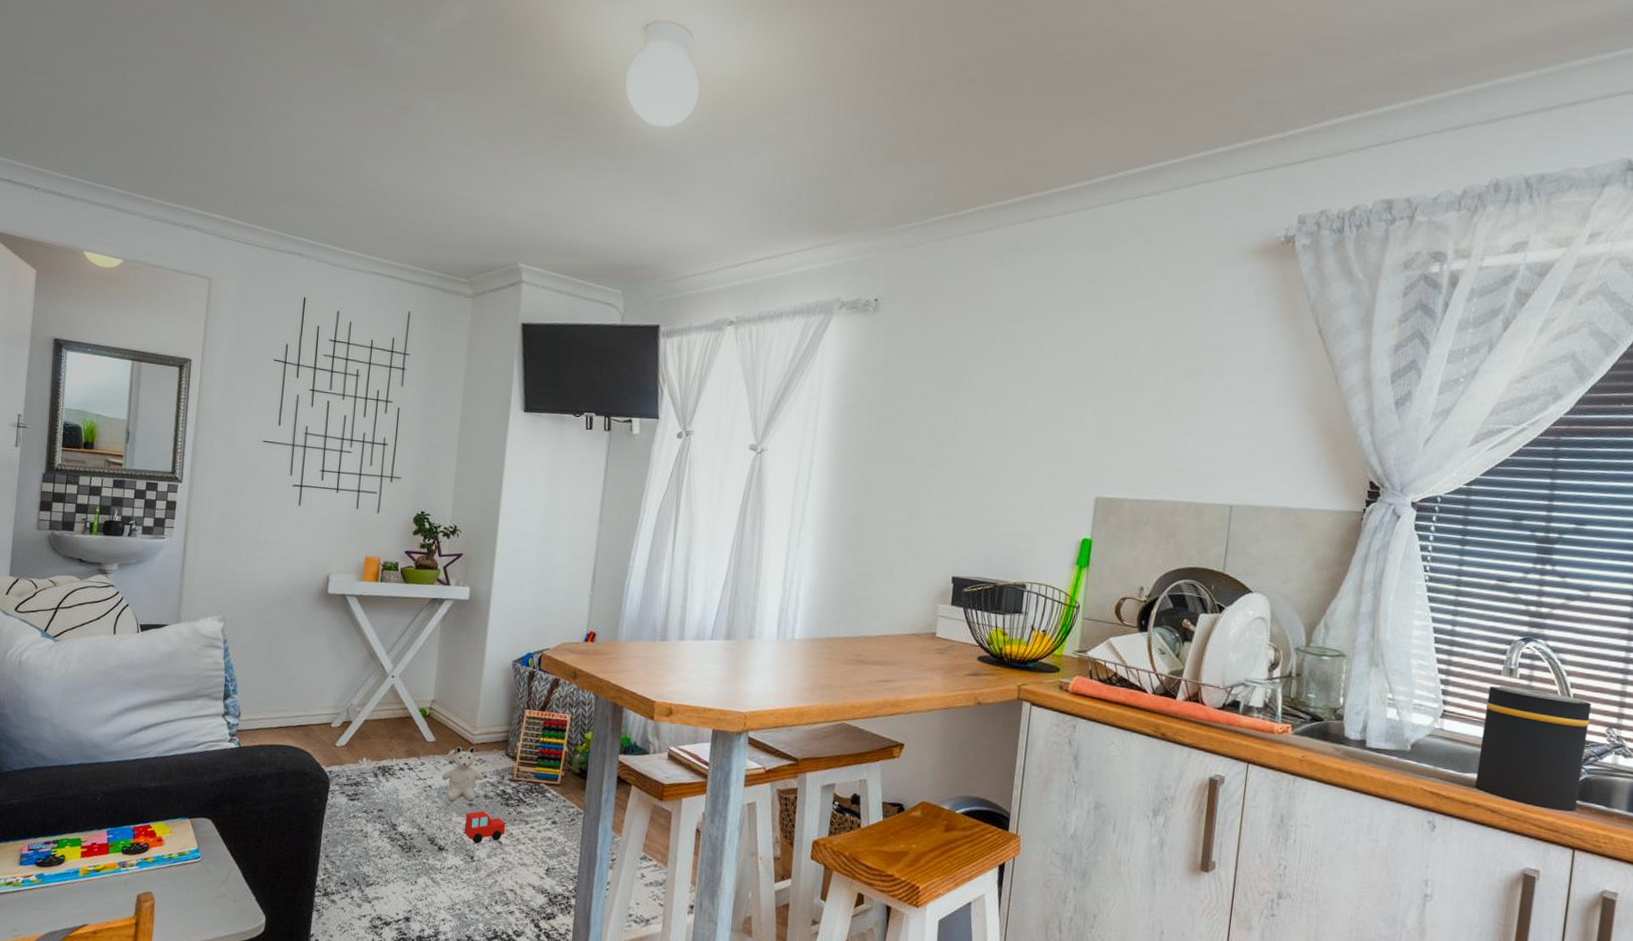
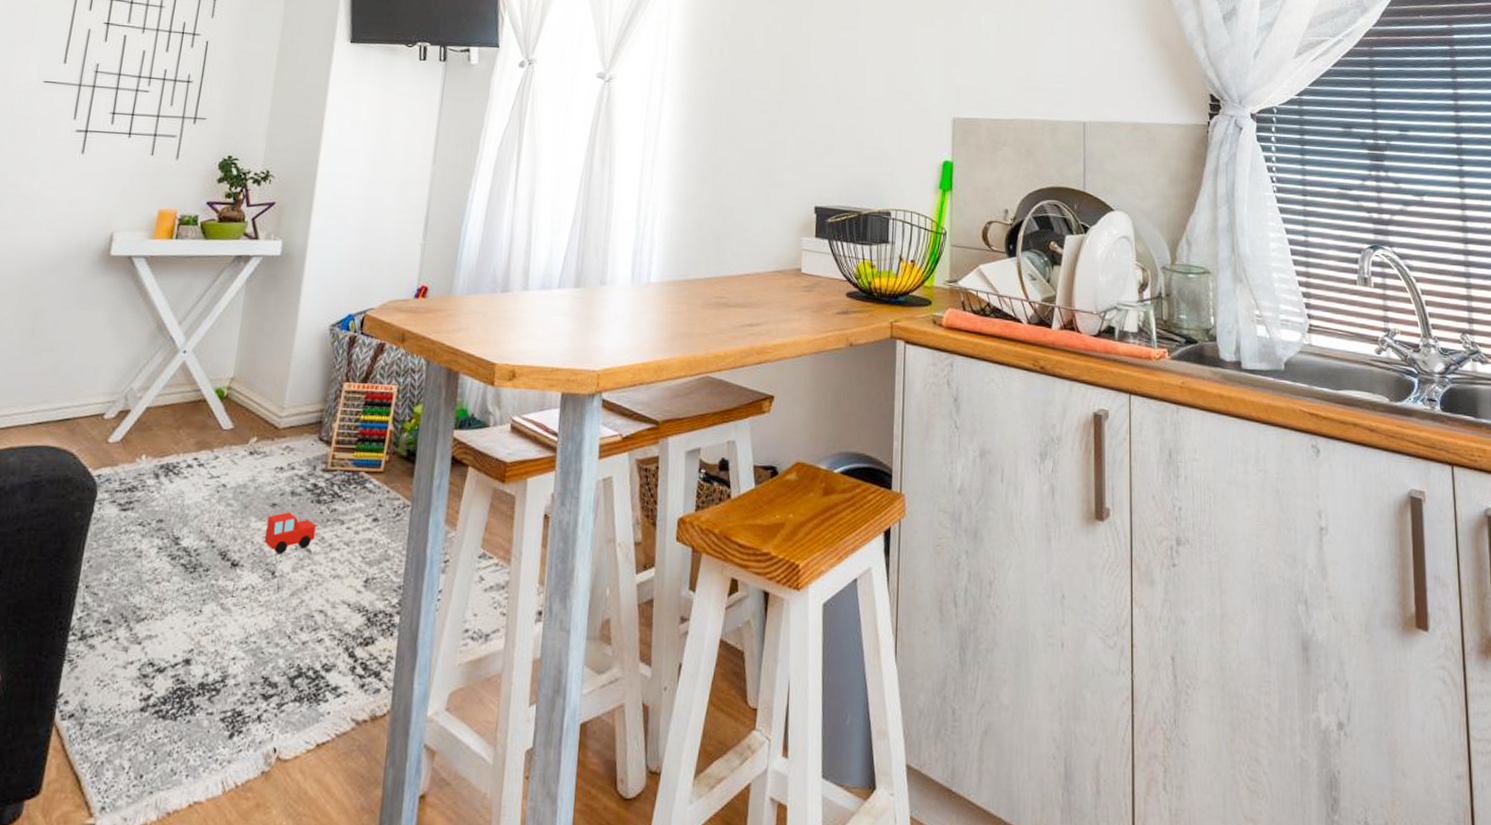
stuffed animal: present [441,746,485,802] -> none [238,432,292,503]
cylinder: present [1475,686,1592,811] -> none [1348,296,1448,425]

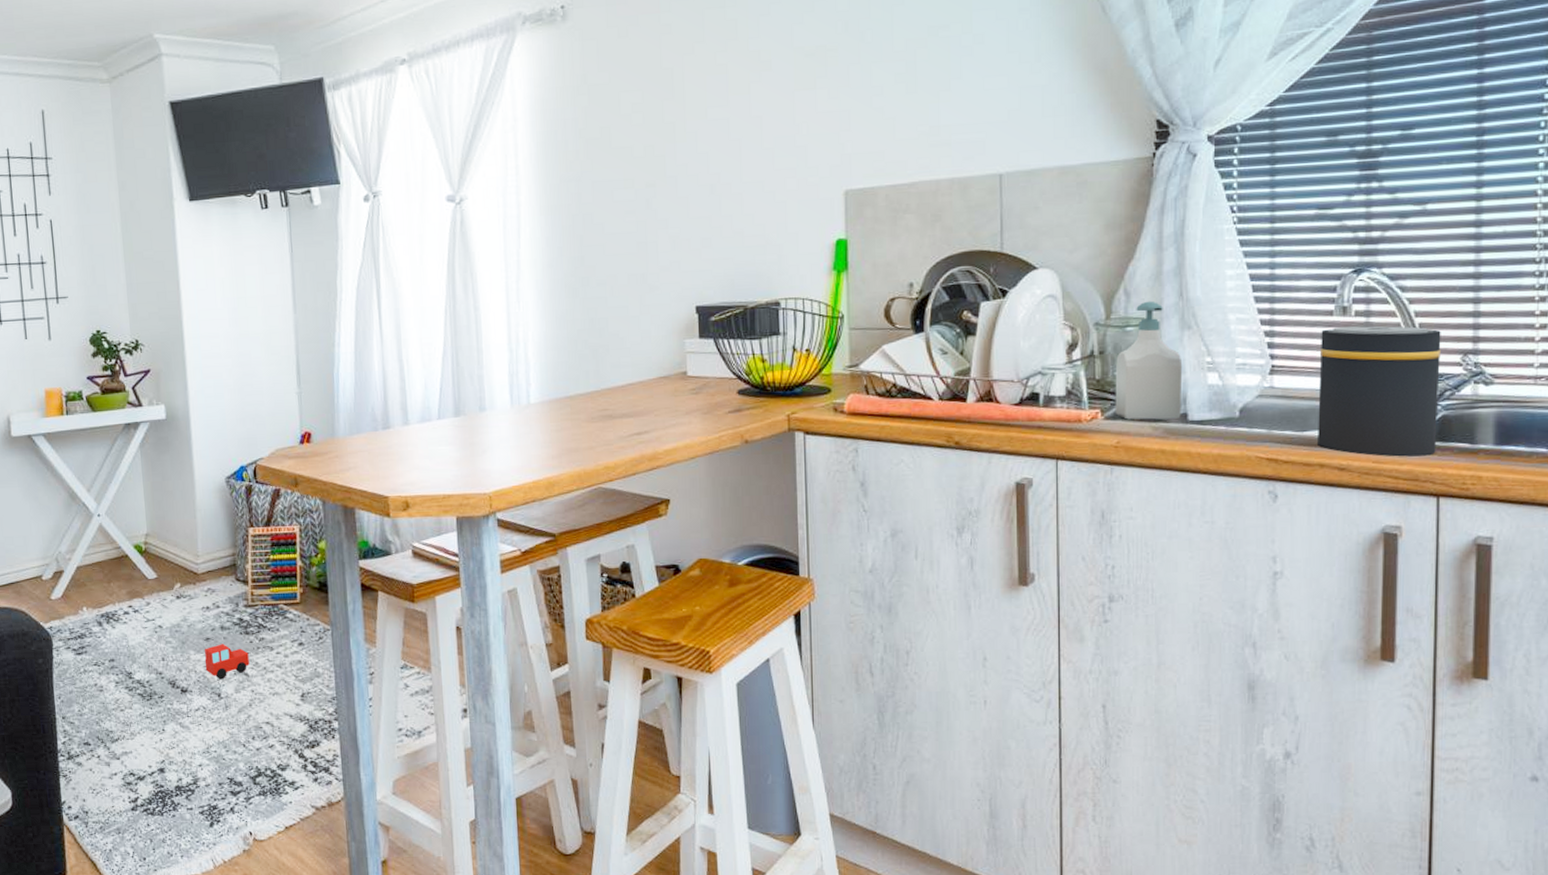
soap bottle: none [1179,252,1236,367] -> present [1115,301,1183,420]
cylinder: none [1348,296,1448,425] -> present [1318,326,1441,457]

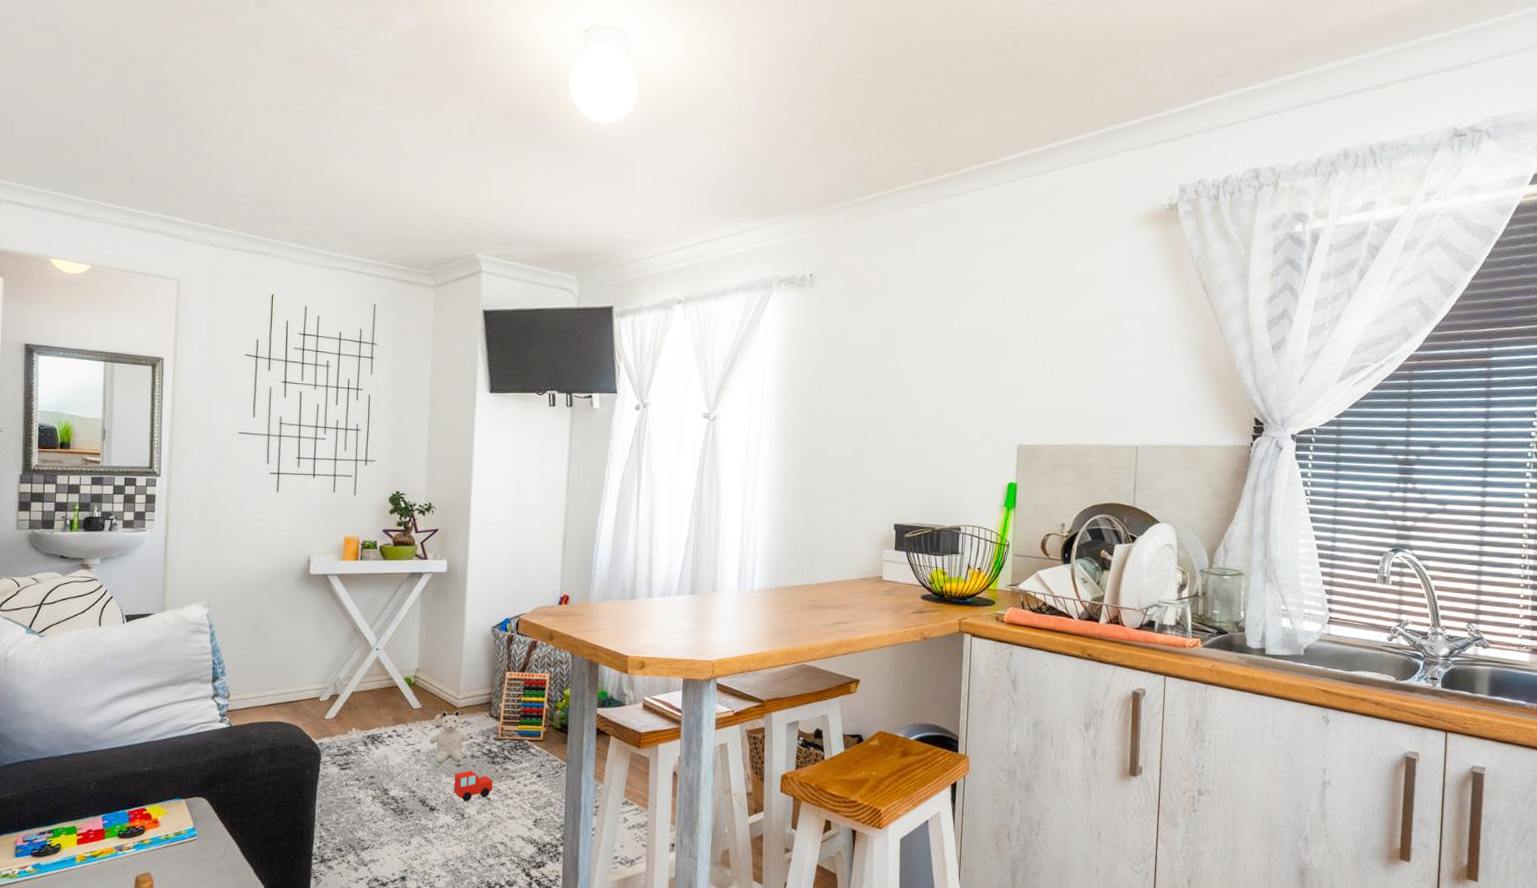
stuffed animal: none [171,577,217,639] -> present [429,710,470,764]
soap bottle: present [1115,301,1183,420] -> none [1211,557,1264,653]
cylinder: present [1318,326,1441,457] -> none [1360,592,1453,699]

